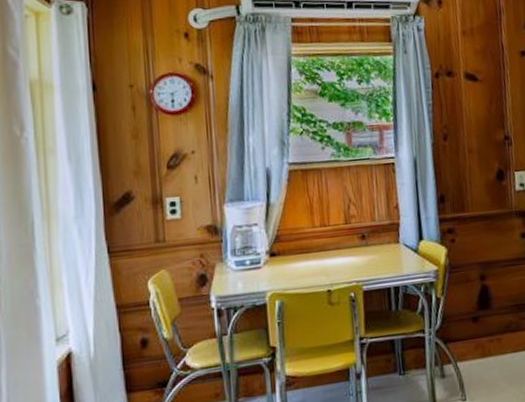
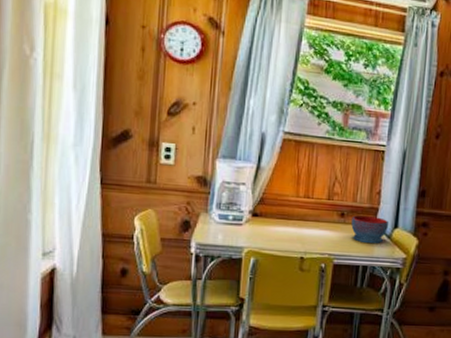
bowl: none [373,232,414,263] -> present [351,215,389,244]

